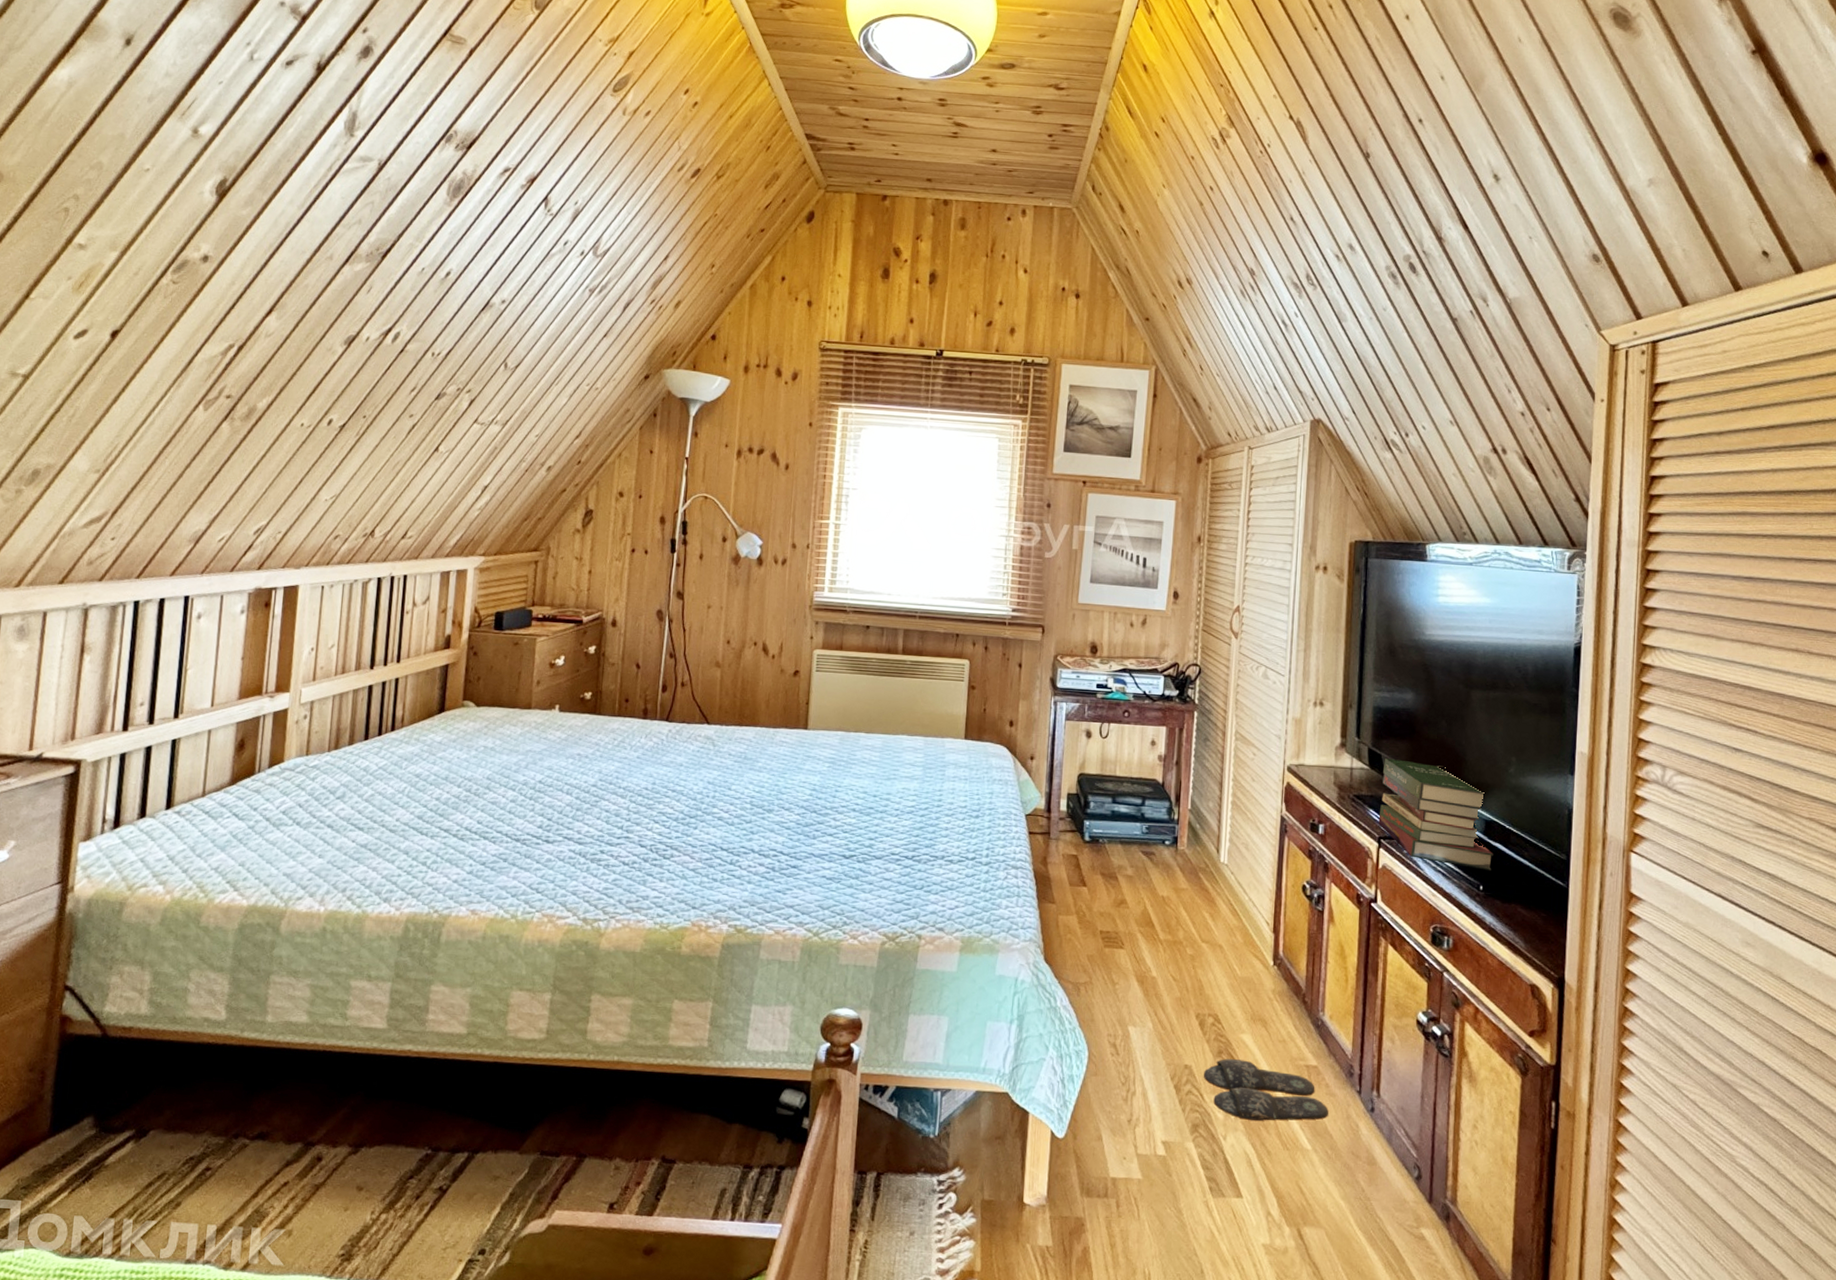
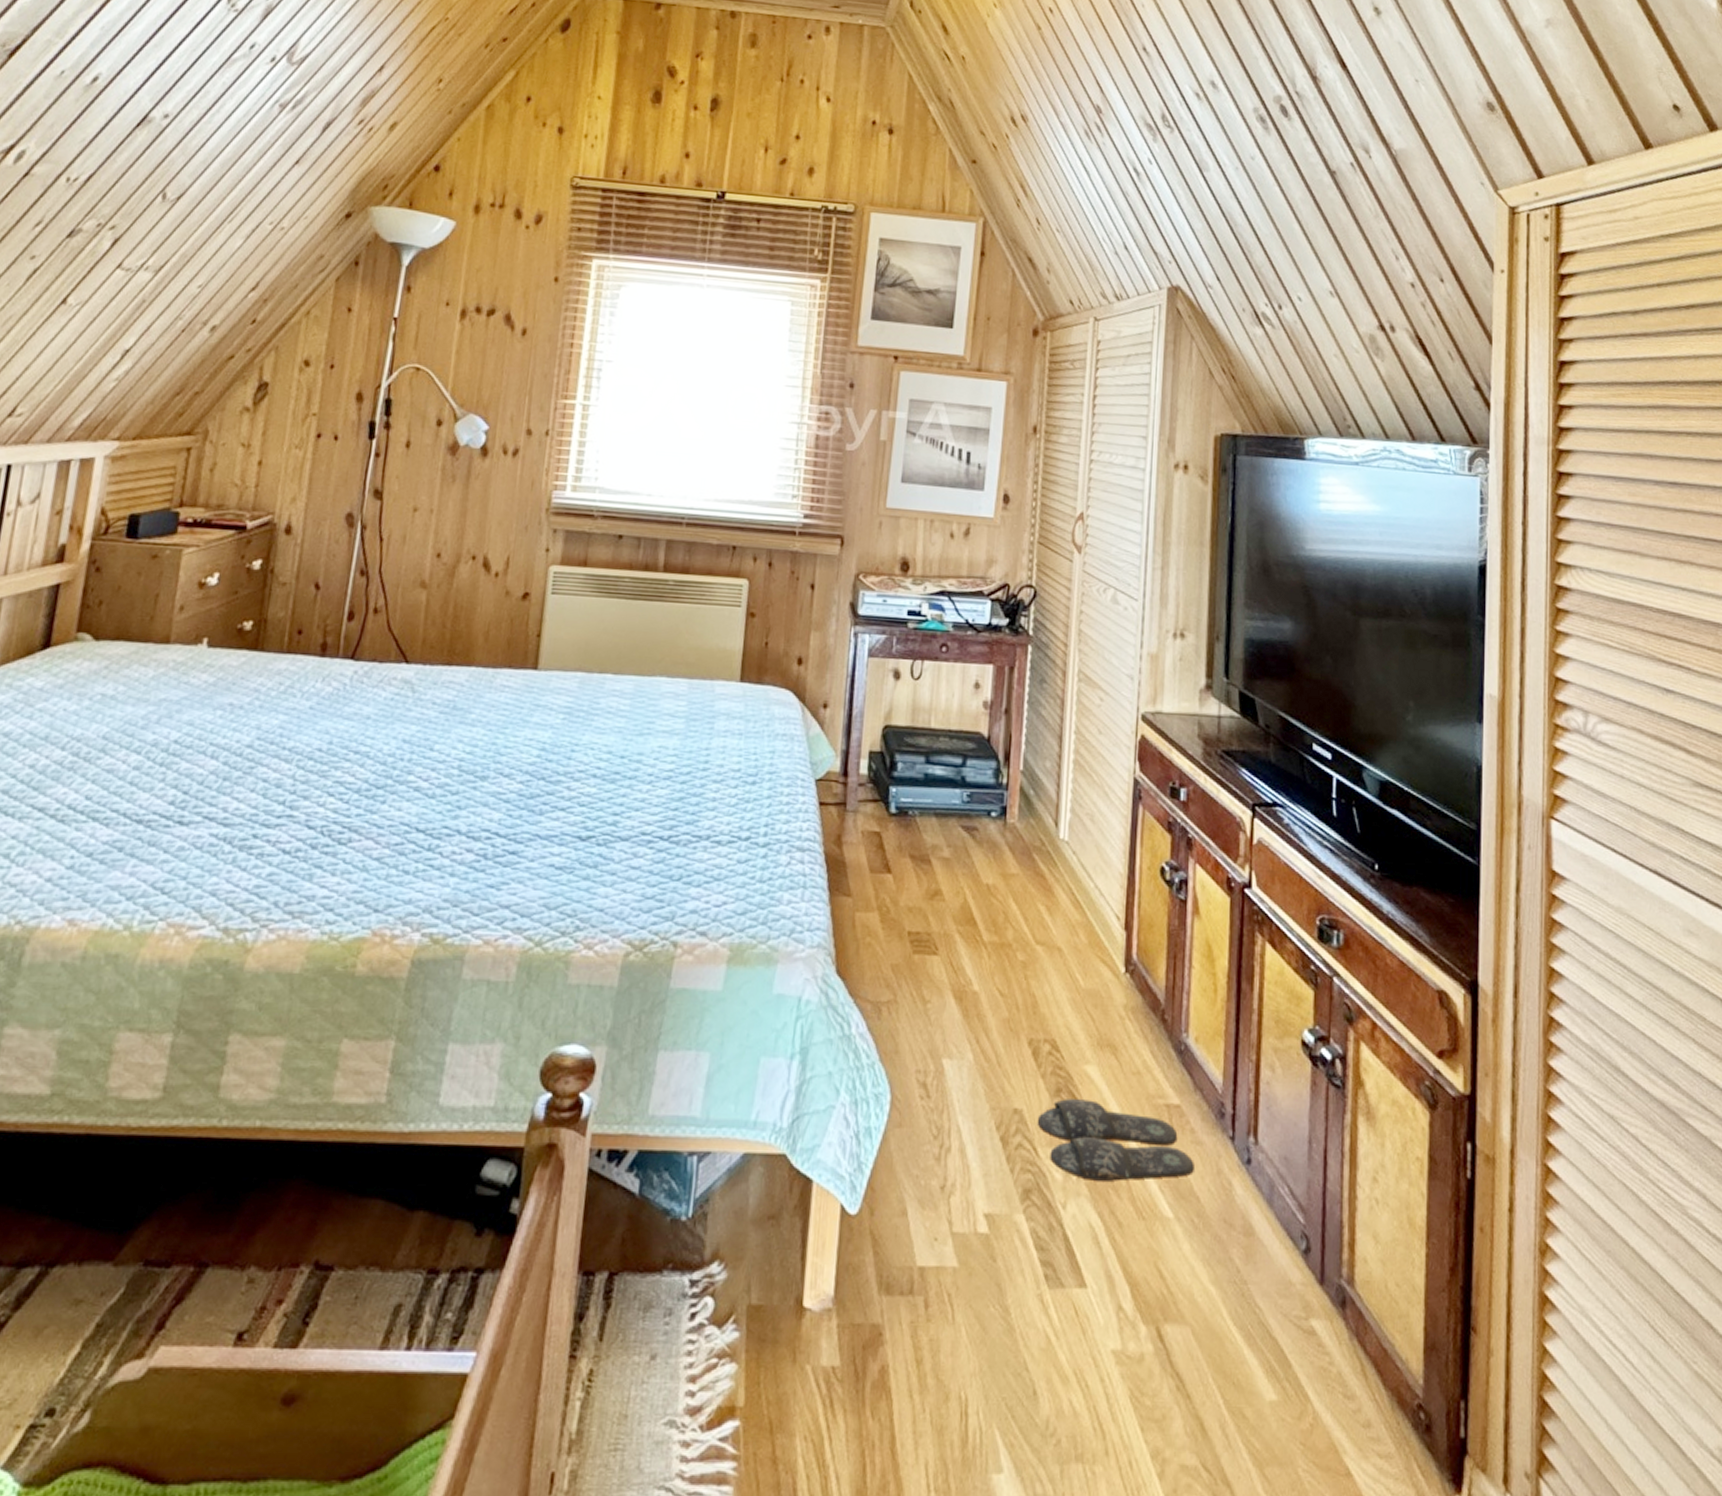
books: present [1378,757,1493,872] -> none [1252,702,1390,846]

